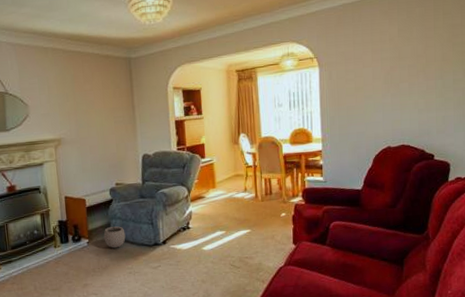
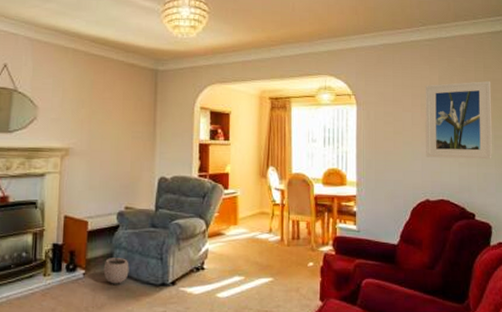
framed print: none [385,28,451,108] -> present [425,81,492,160]

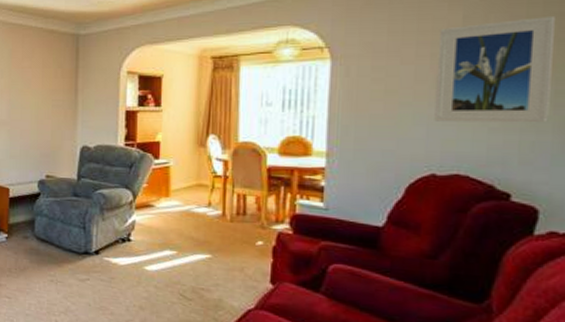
plant pot: present [103,251,129,284] -> none [25,218,51,250]

